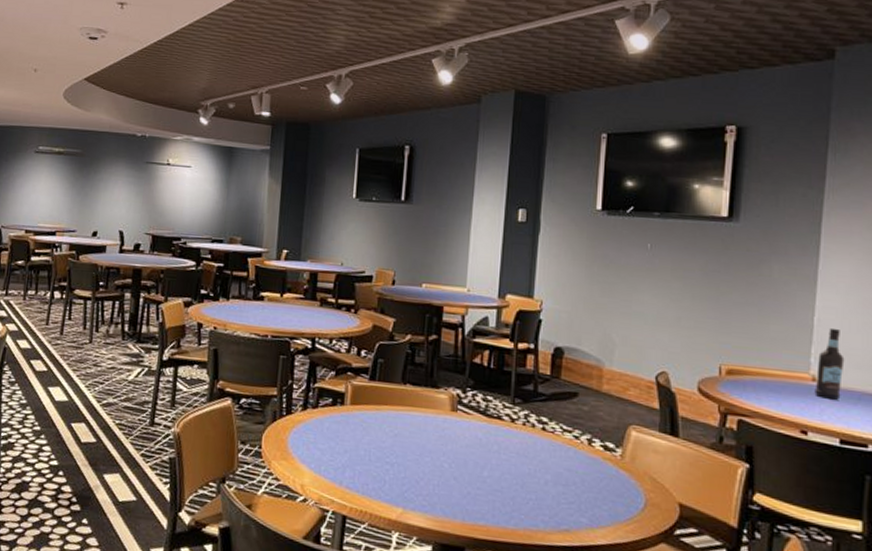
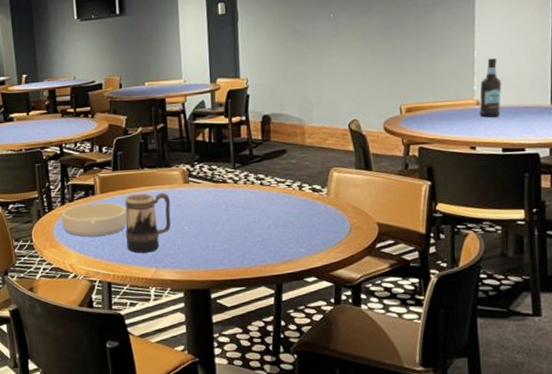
ashtray: none [299,412,379,457] -> present [61,202,128,237]
beer mug: none [372,413,433,488] -> present [125,192,172,253]

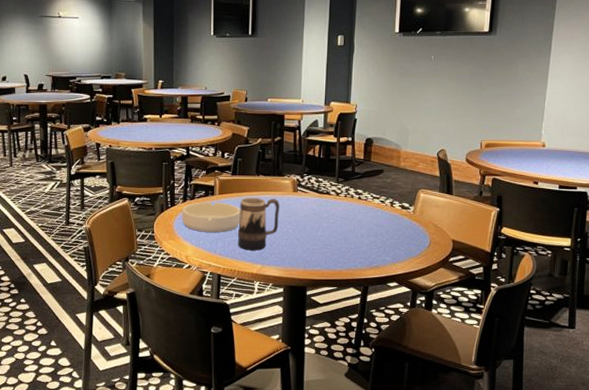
root beer: present [479,57,502,118] -> none [544,108,564,158]

